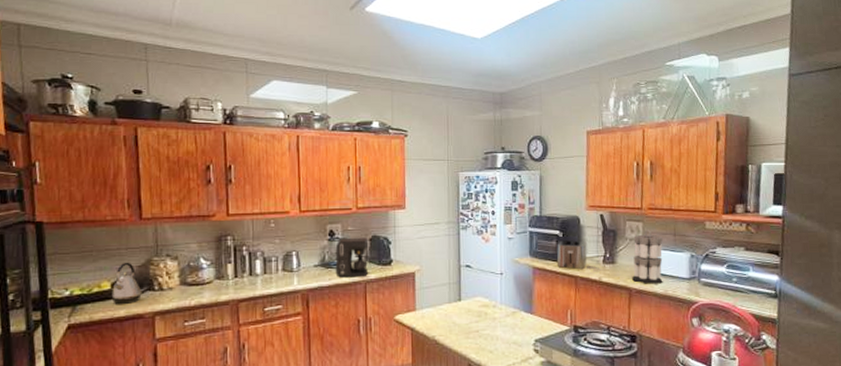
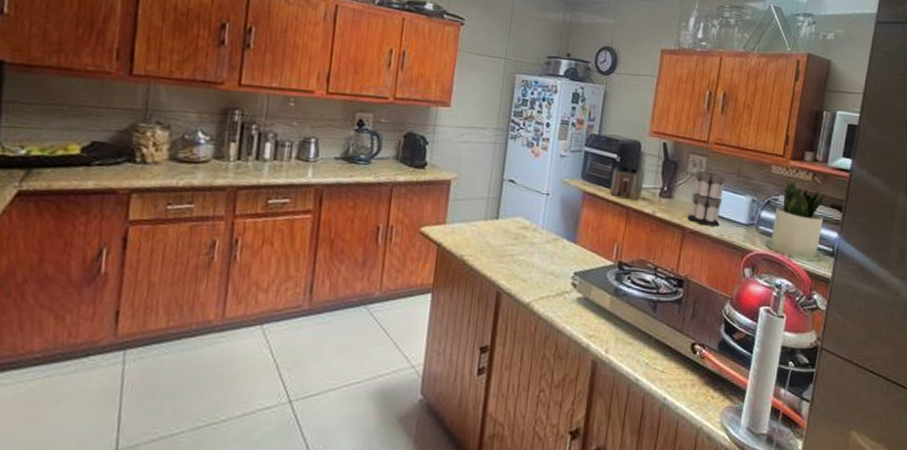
kettle: present [111,262,142,304] -> none [79,123,120,175]
coffee maker: present [335,237,372,278] -> none [358,130,403,179]
planter: none [709,231,766,305] -> present [765,179,828,262]

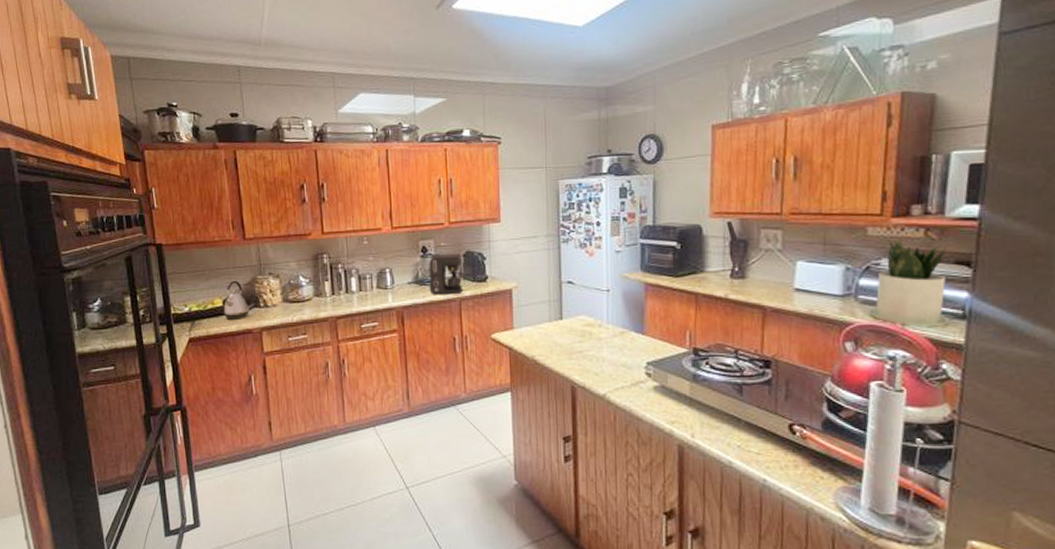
kettle: none [79,123,120,175] -> present [223,280,250,320]
coffee maker: none [358,130,403,179] -> present [428,253,466,295]
toaster: present [609,165,645,201] -> none [673,252,711,286]
spice rack: present [688,165,726,227] -> none [767,238,809,302]

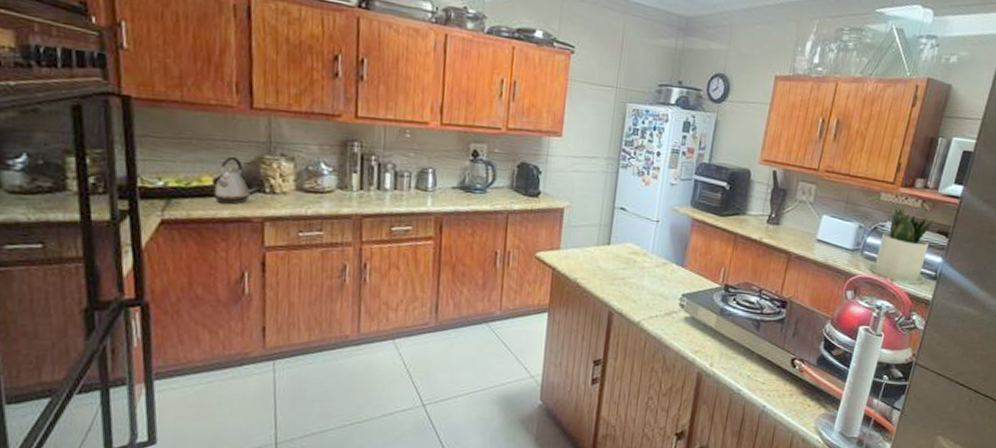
coffee maker: present [428,253,466,295] -> none [475,160,517,207]

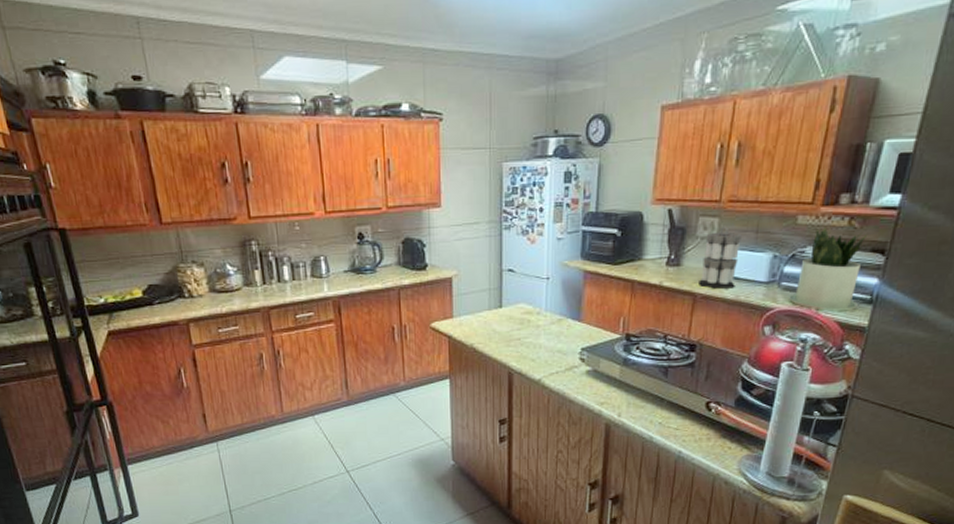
kettle: present [213,156,251,204] -> none [144,269,174,311]
spice rack: none [794,192,834,252] -> present [699,225,742,289]

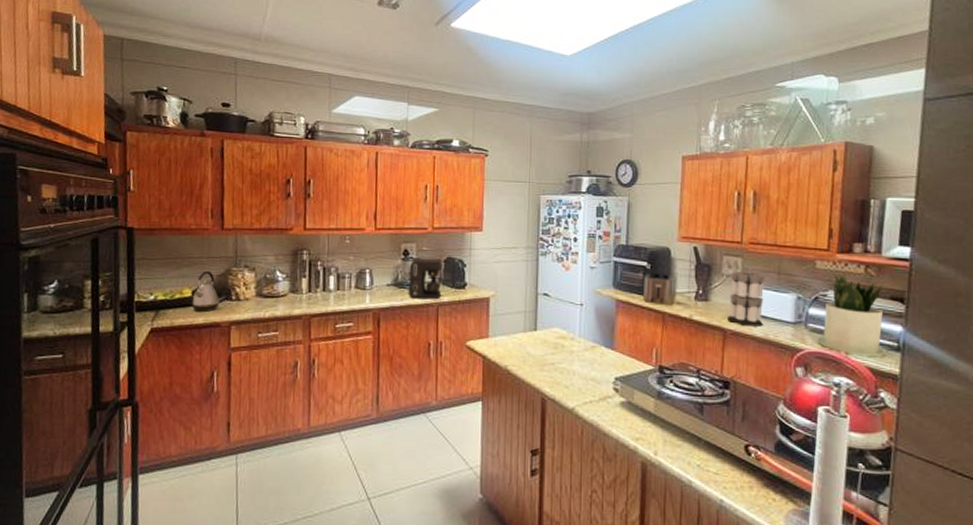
kettle: none [144,269,174,311] -> present [191,270,220,312]
coffee maker: none [365,240,405,284] -> present [408,258,445,300]
toaster: none [611,240,649,274] -> present [642,273,677,306]

